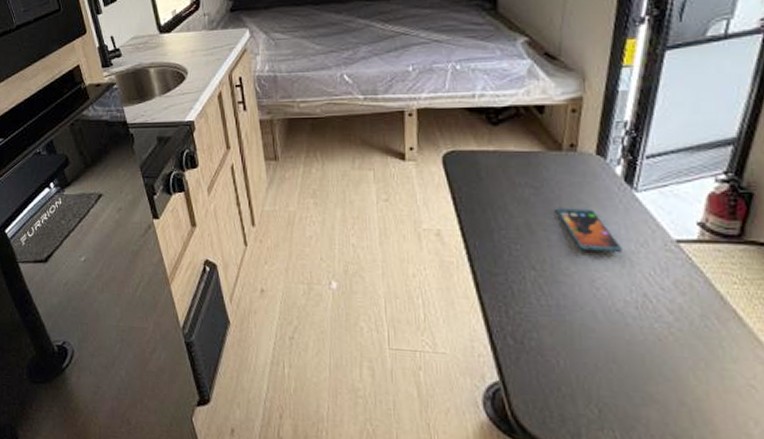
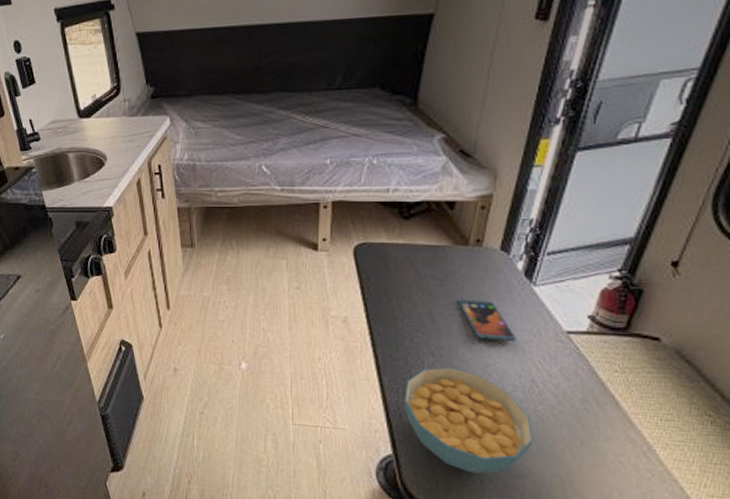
cereal bowl: none [507,281,654,402] -> present [404,366,534,474]

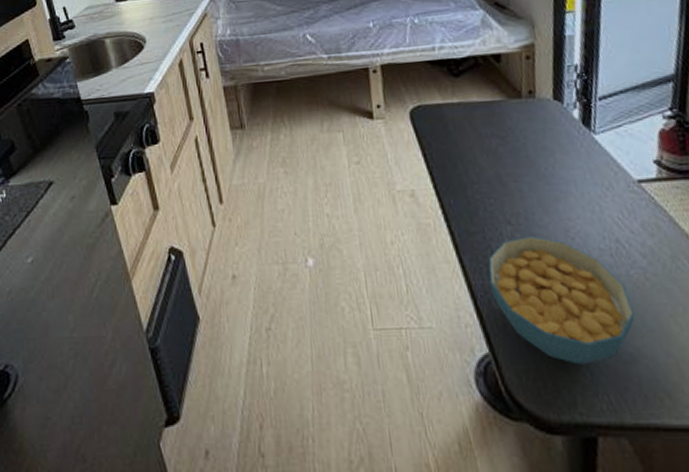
smartphone: present [457,299,517,342] -> none [523,155,591,199]

